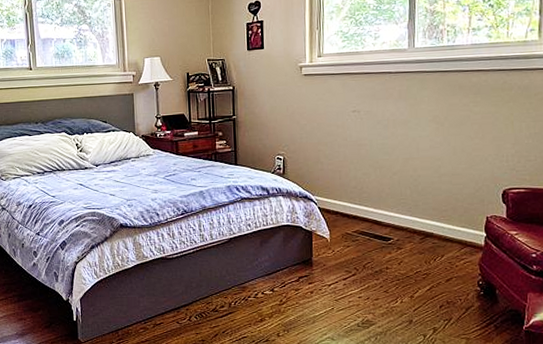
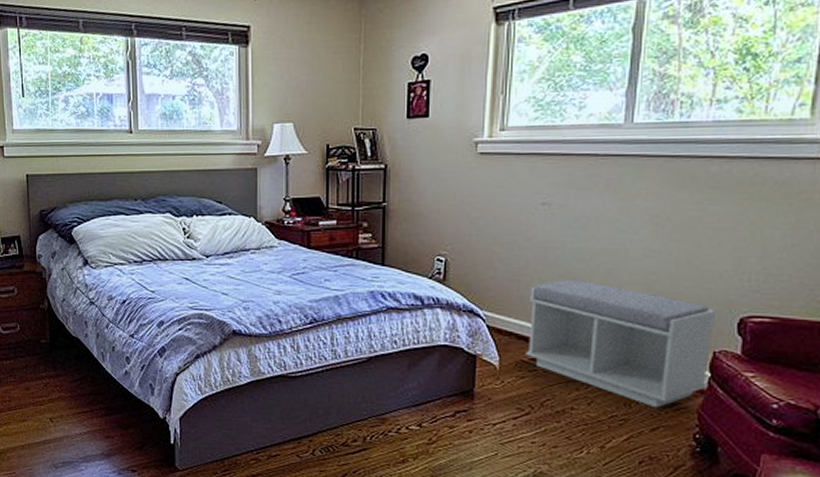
bench: none [349,168,487,263] -> present [525,280,717,408]

